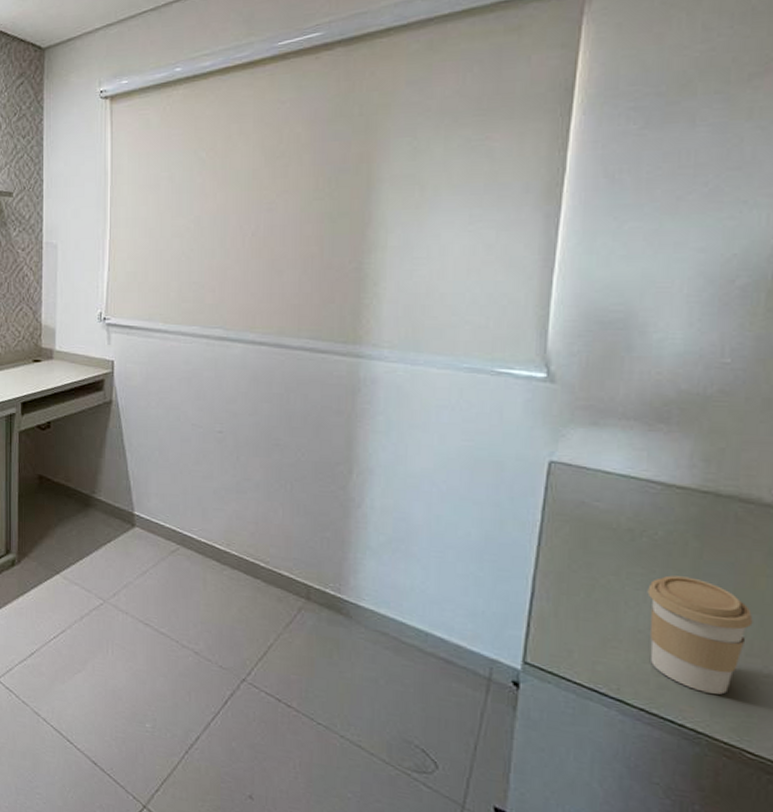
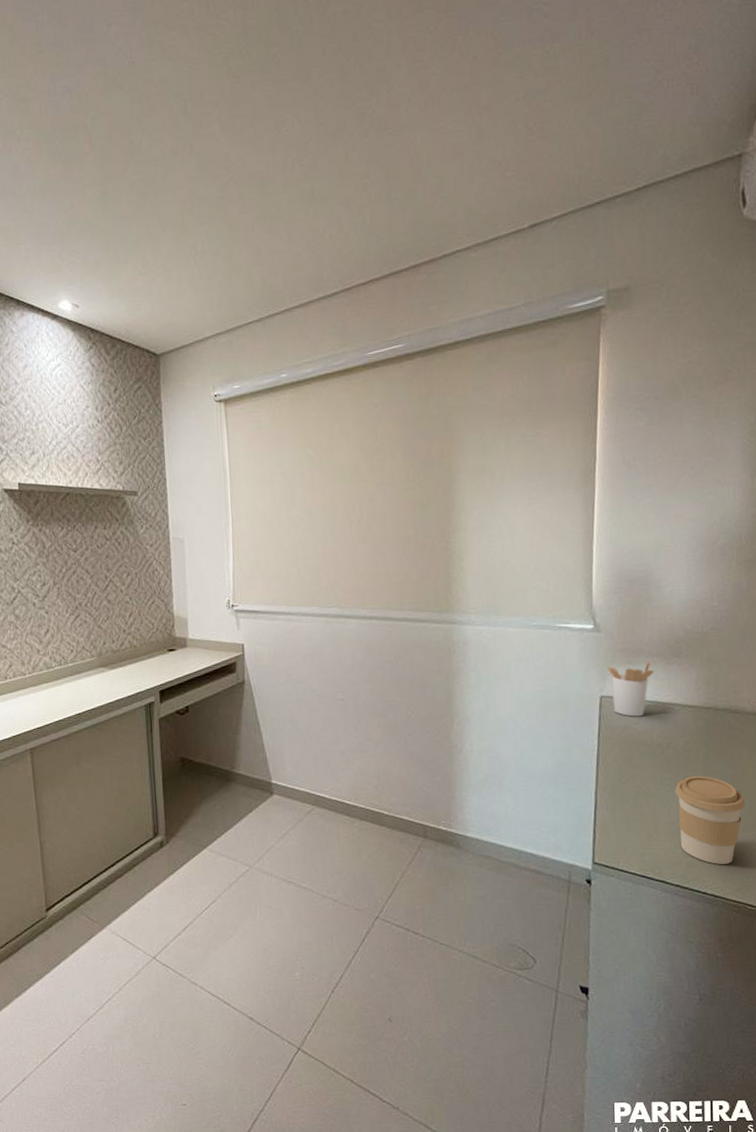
utensil holder: none [561,424,629,492] -> present [607,661,654,717]

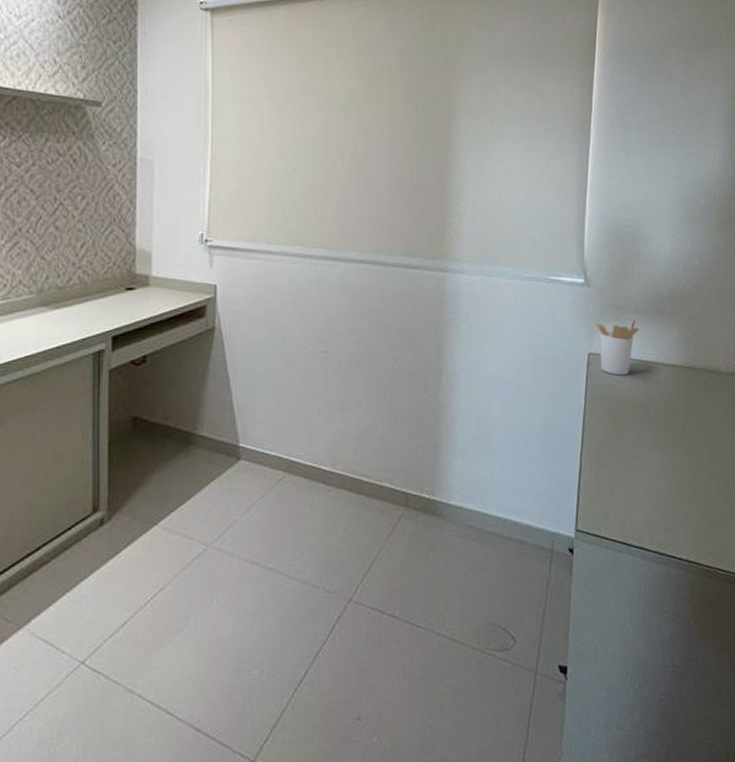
coffee cup: present [675,776,746,864] -> none [655,437,719,528]

